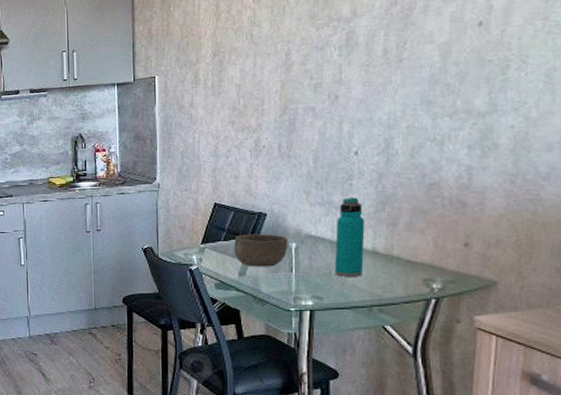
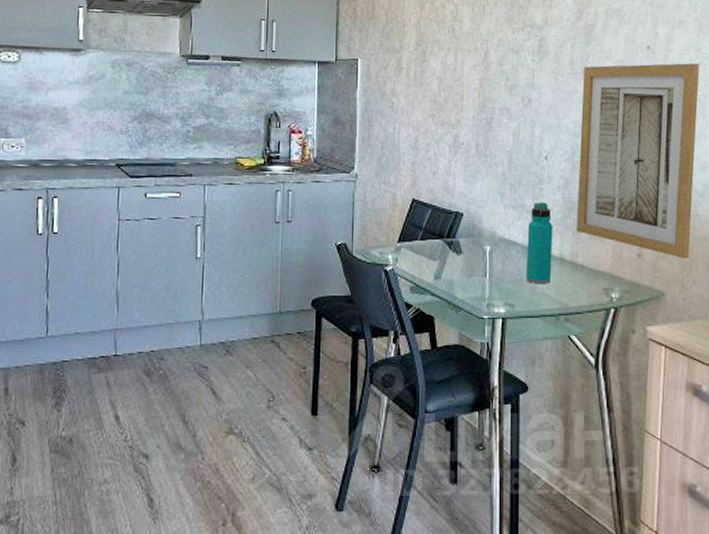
bowl: present [234,234,288,267] -> none [431,234,483,270]
wall art: none [391,34,547,246] -> present [577,63,699,258]

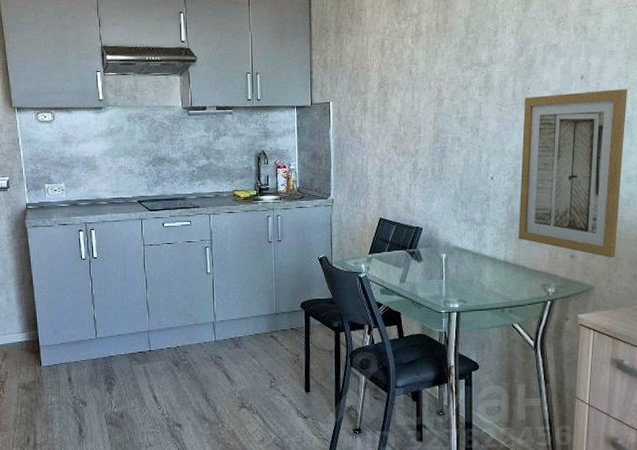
water bottle: present [526,202,553,284] -> none [476,216,499,283]

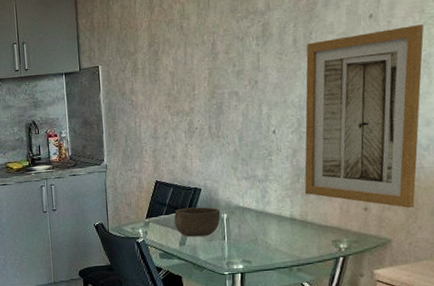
bowl: none [396,245,440,275] -> present [174,207,221,237]

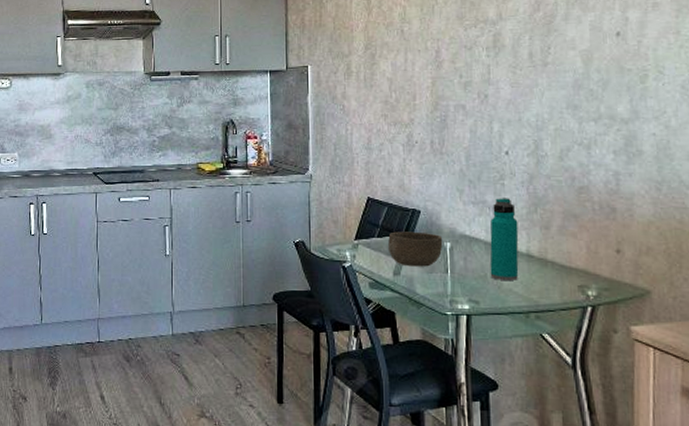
water bottle: none [260,171,284,242] -> present [490,198,519,280]
wall art: present [304,24,424,208] -> none [543,47,681,254]

